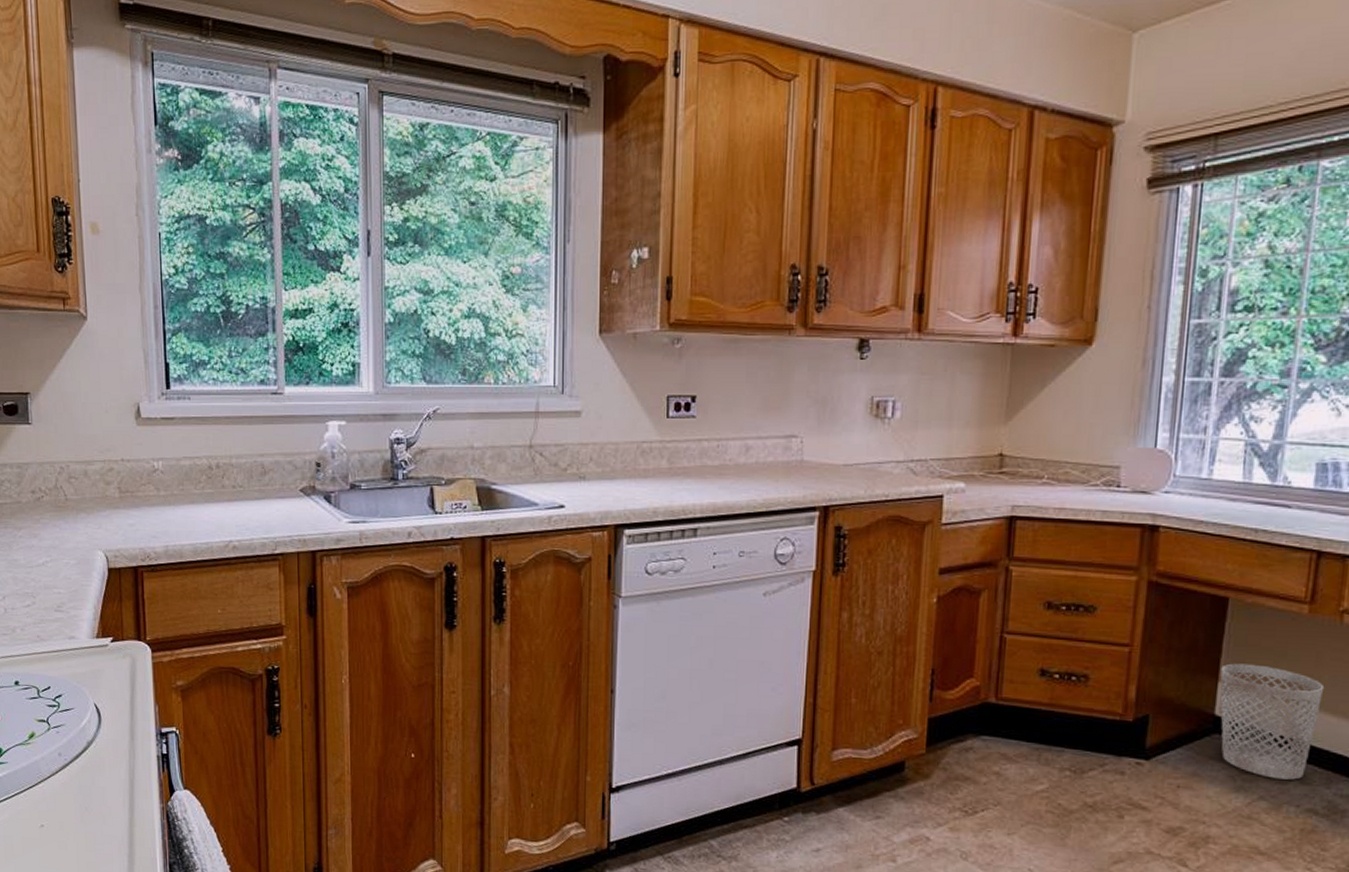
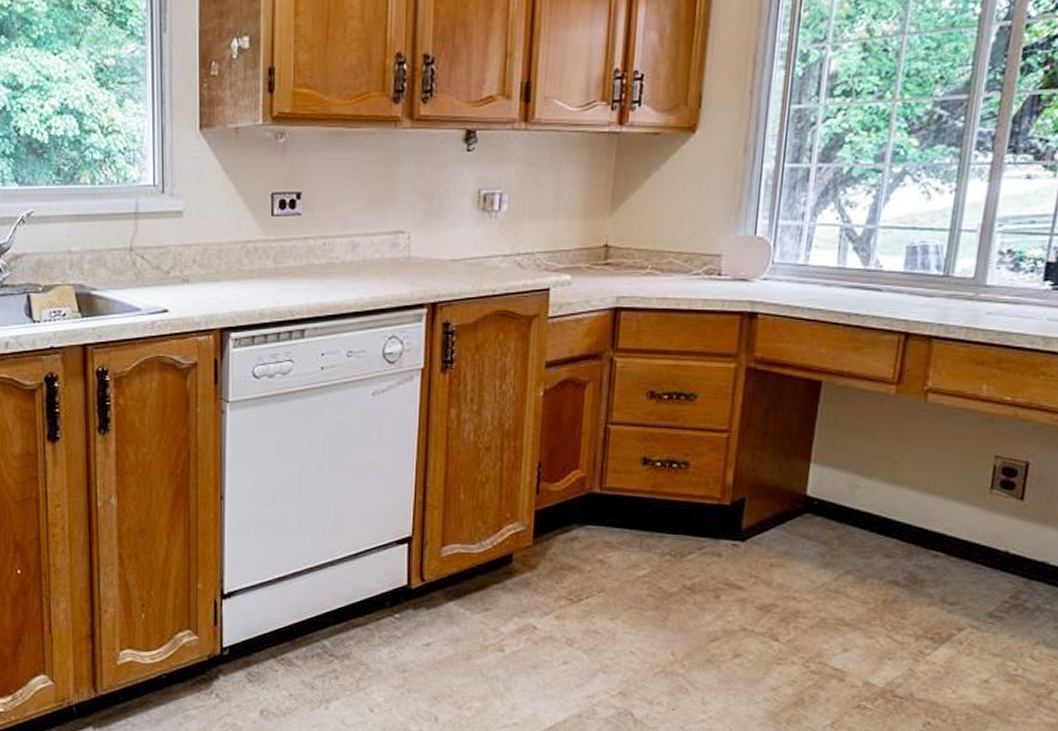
wastebasket: present [1220,663,1325,780] -> none [812,445,909,554]

